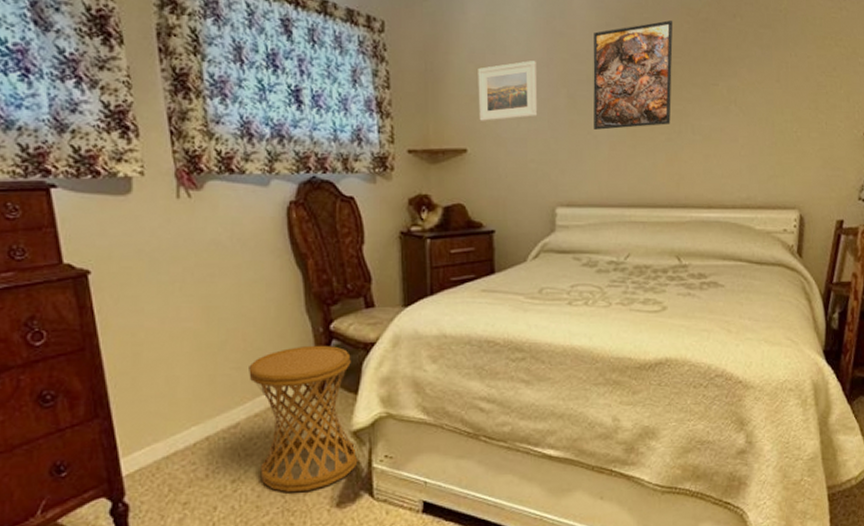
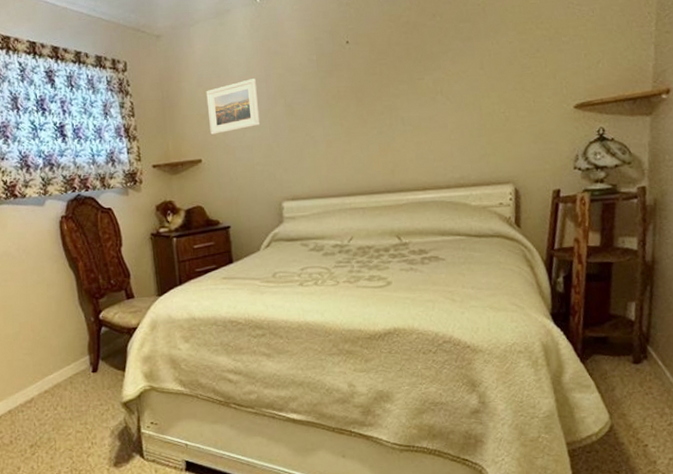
side table: present [249,345,360,492] -> none [38,331,130,454]
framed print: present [593,20,674,130] -> none [304,28,381,131]

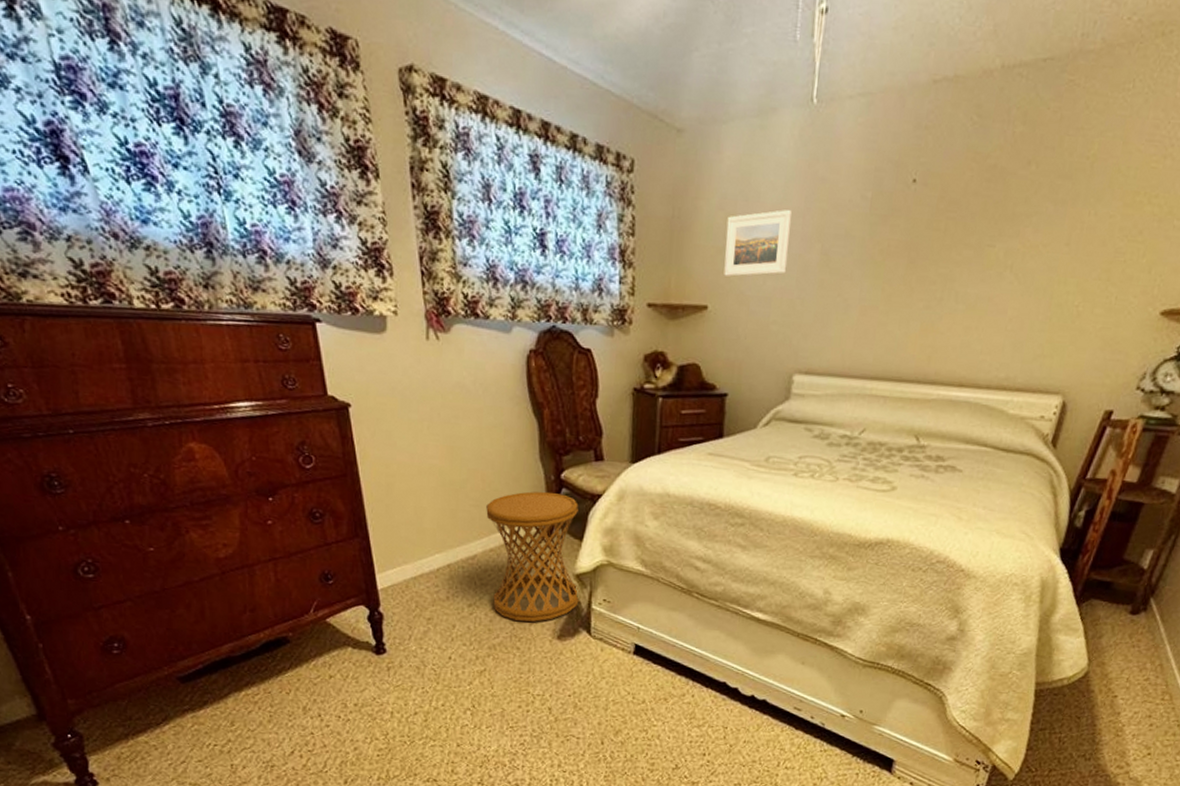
side table: none [38,331,130,454] -> present [486,491,581,622]

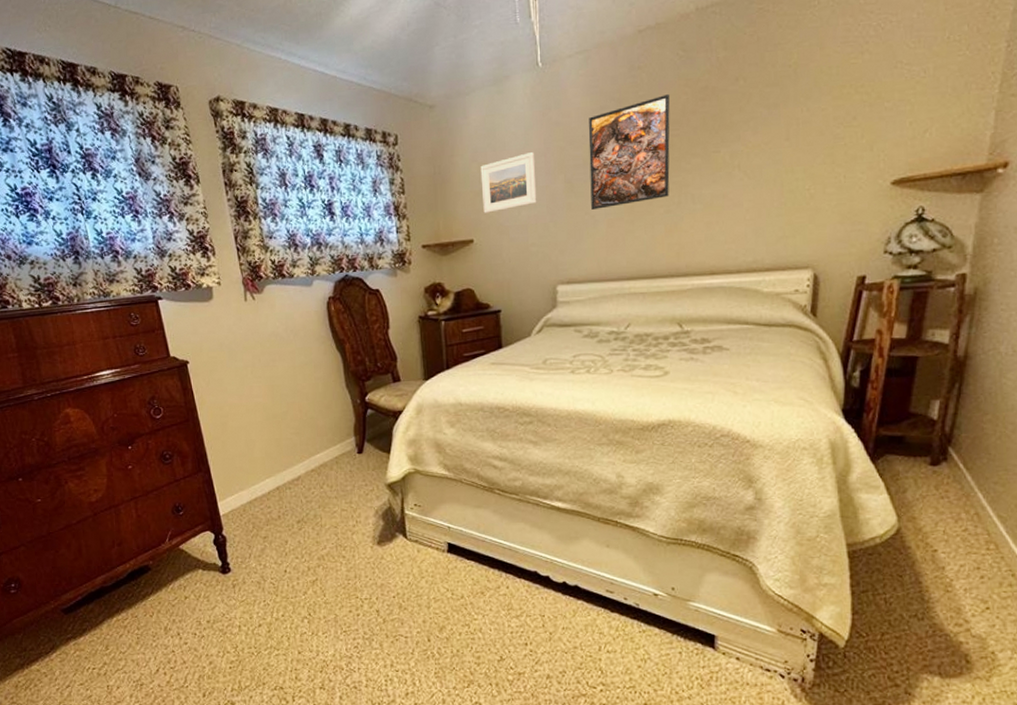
side table: present [486,491,581,622] -> none [305,413,394,531]
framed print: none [845,166,955,293] -> present [588,94,671,210]

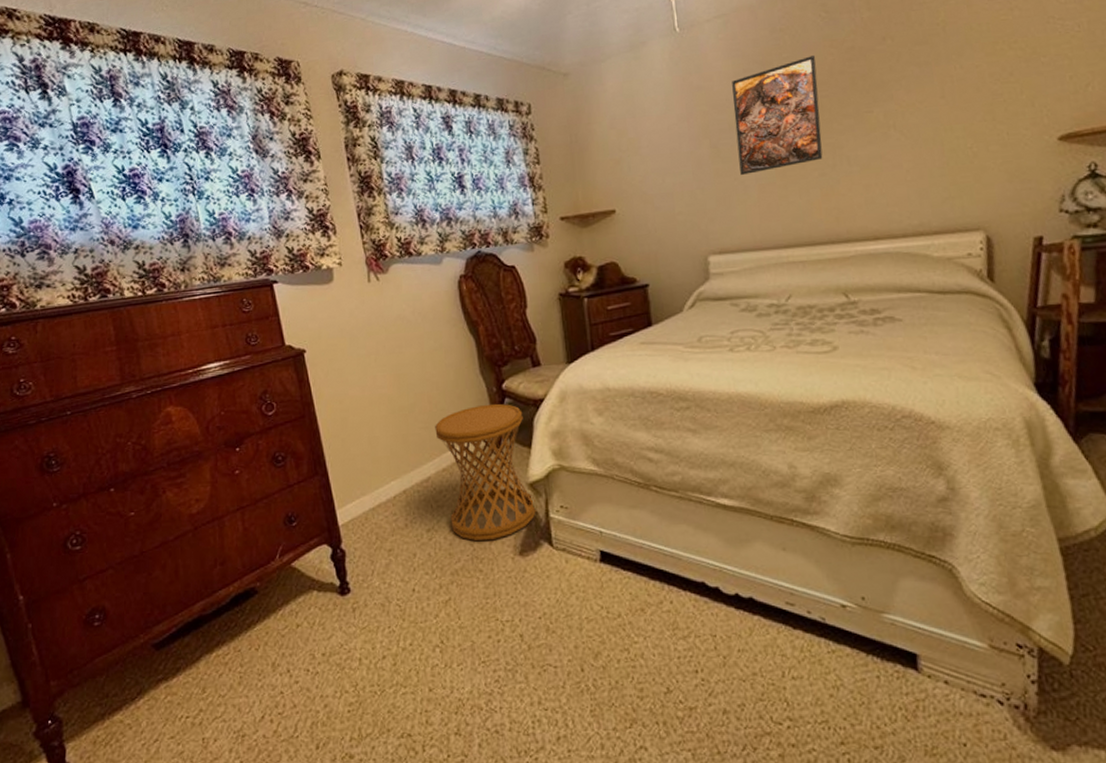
side table: none [305,413,394,531] -> present [435,403,537,541]
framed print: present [480,152,537,213] -> none [619,118,682,182]

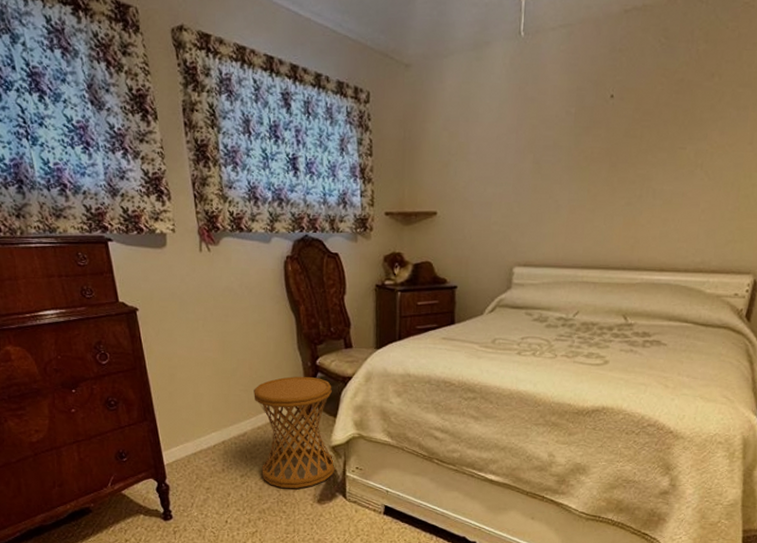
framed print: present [732,56,823,175] -> none [556,82,647,194]

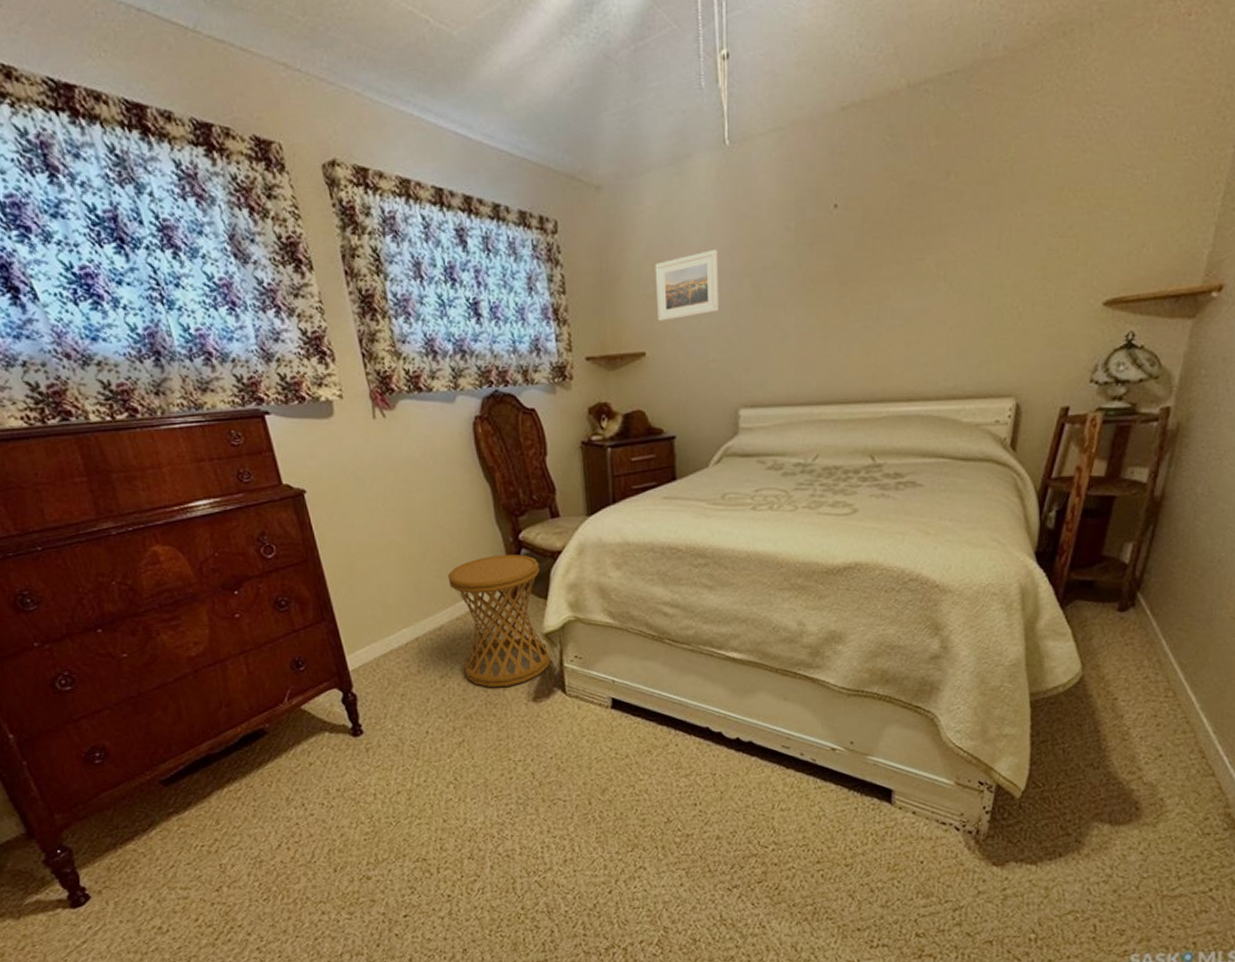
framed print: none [450,127,506,186] -> present [655,250,720,321]

